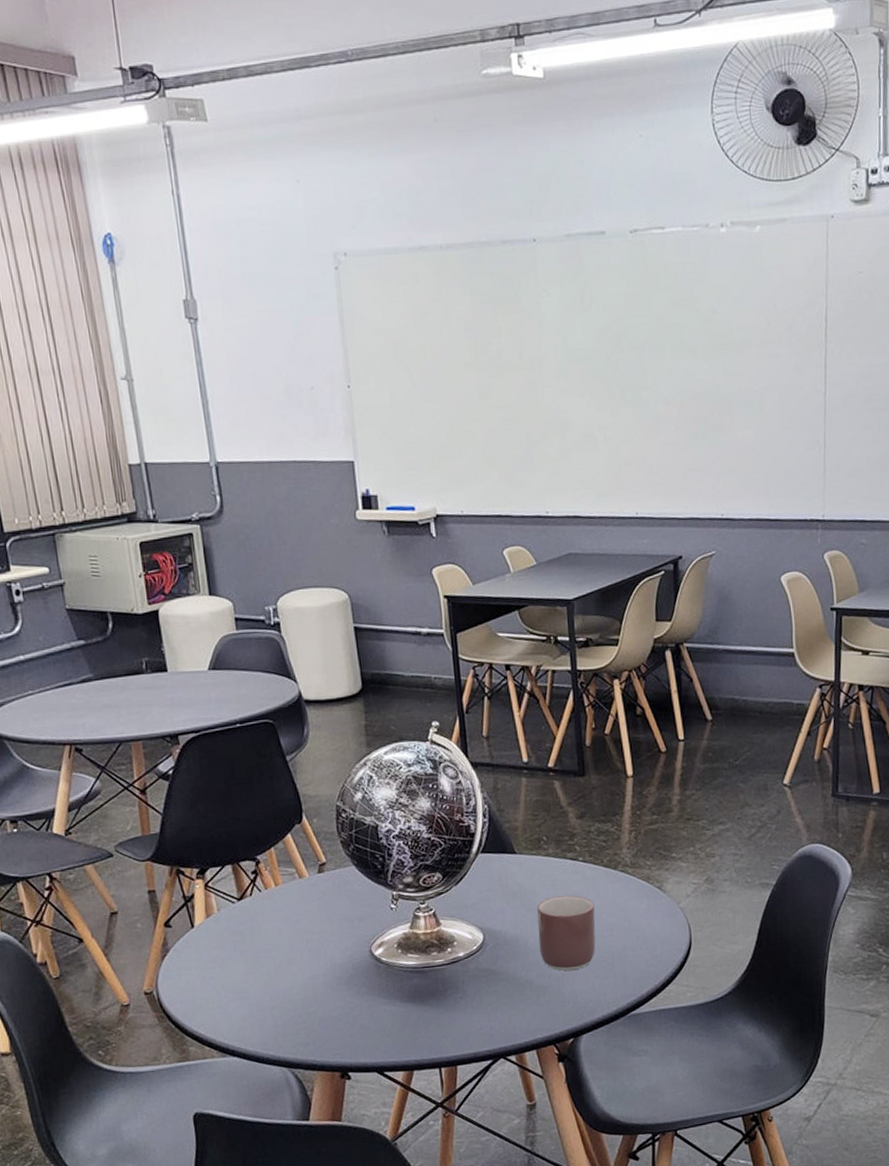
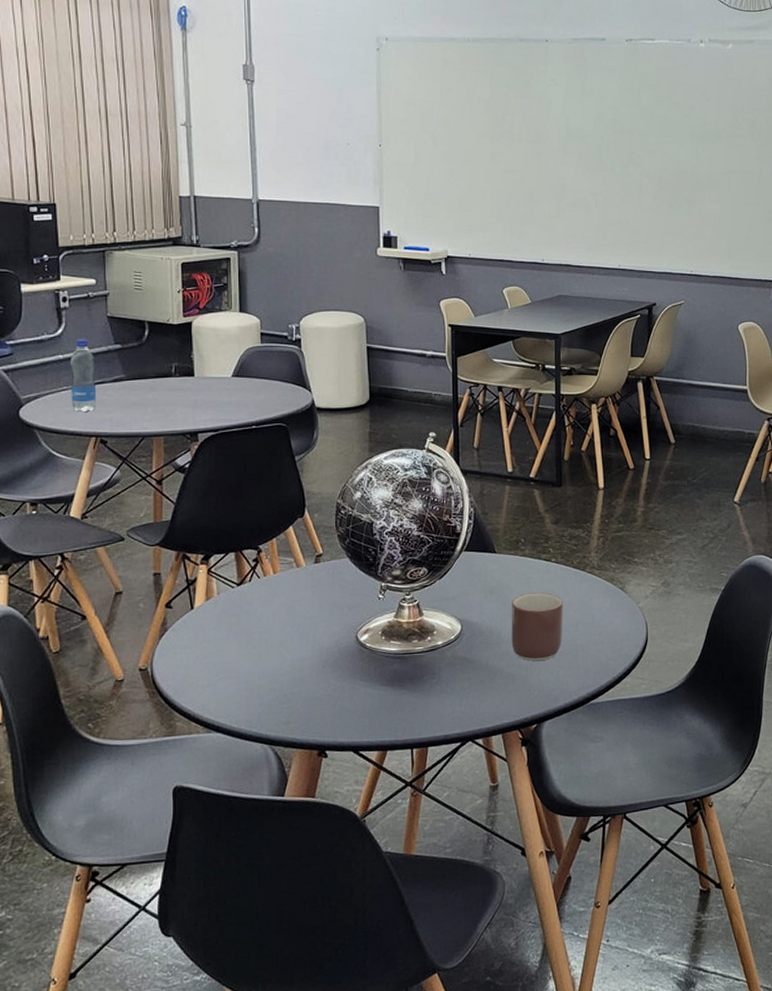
bottle: none [32,636,66,719] -> present [70,339,97,413]

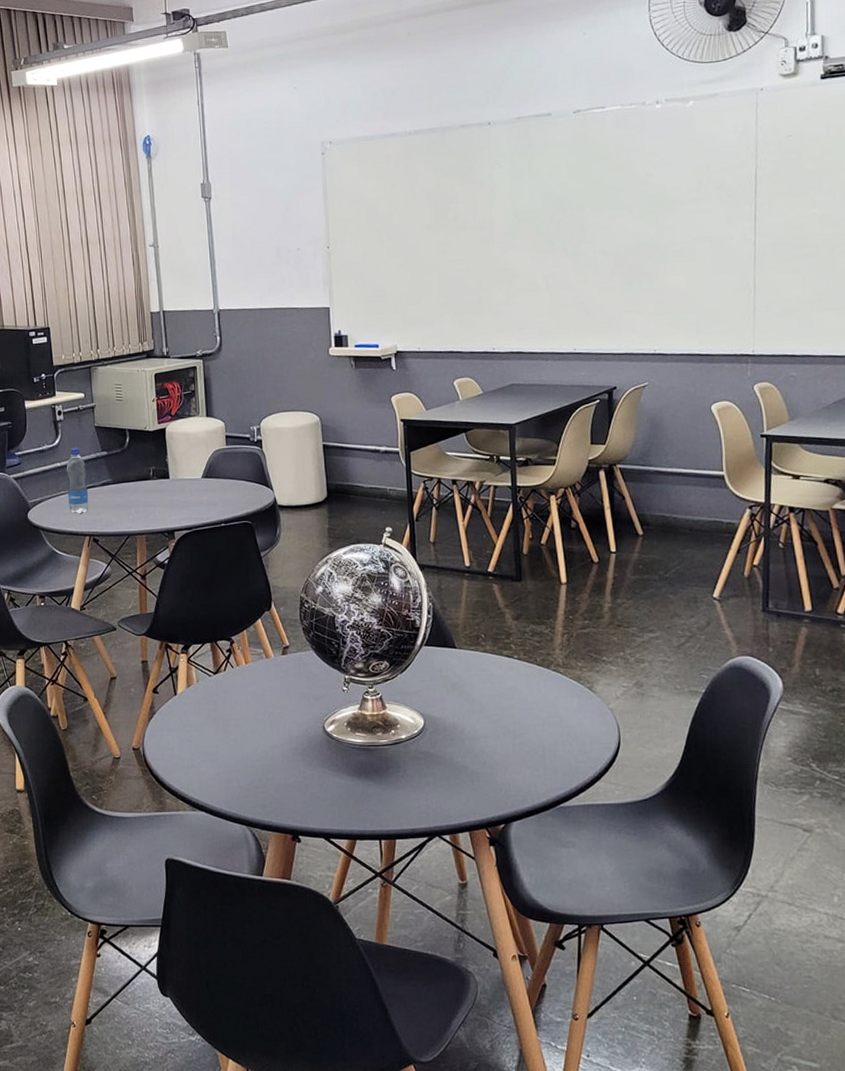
mug: present [511,592,563,662] -> none [473,689,528,760]

